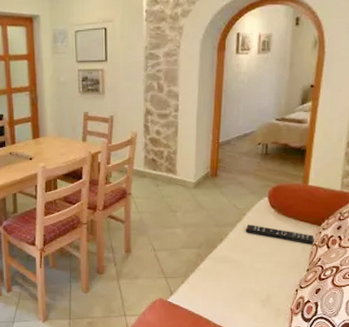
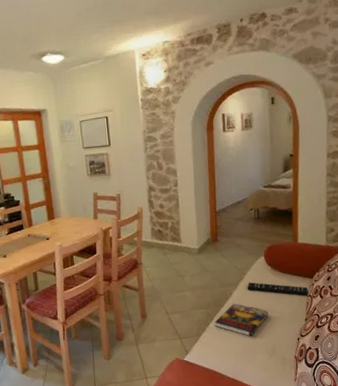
book: none [205,246,267,283] -> present [215,303,269,337]

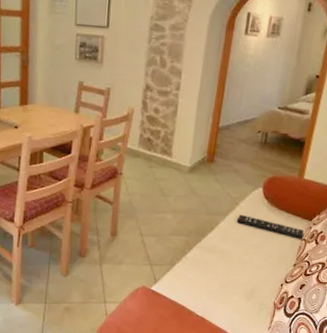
book: present [215,303,269,337] -> none [192,235,255,274]

